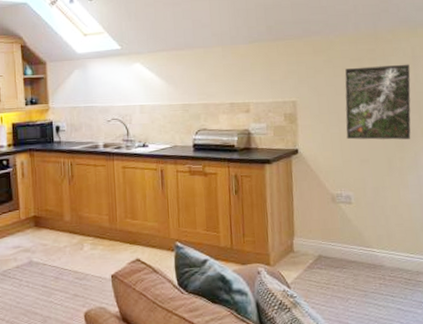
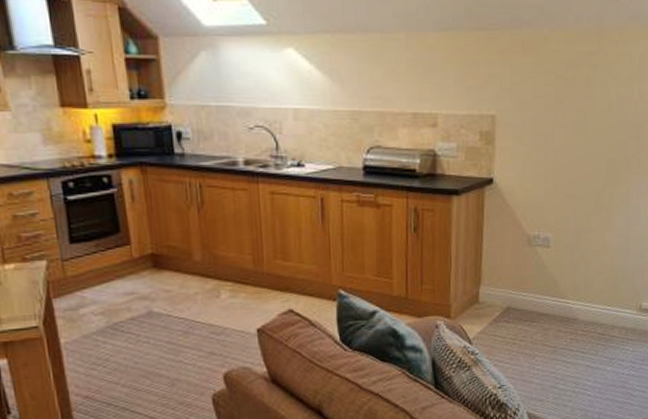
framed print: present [345,64,411,140] -> none [552,75,635,172]

